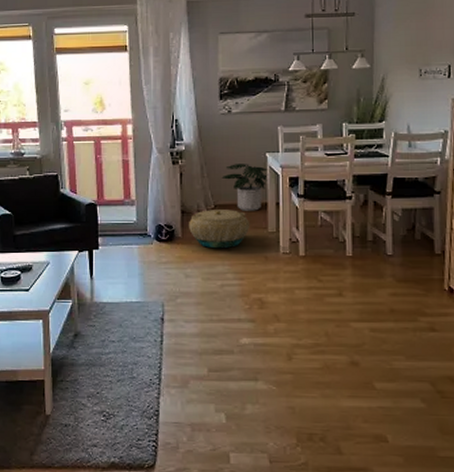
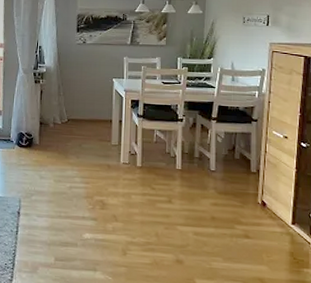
basket: present [189,210,251,249] -> none [45,122,97,156]
potted plant: present [221,164,269,211] -> none [75,86,115,126]

